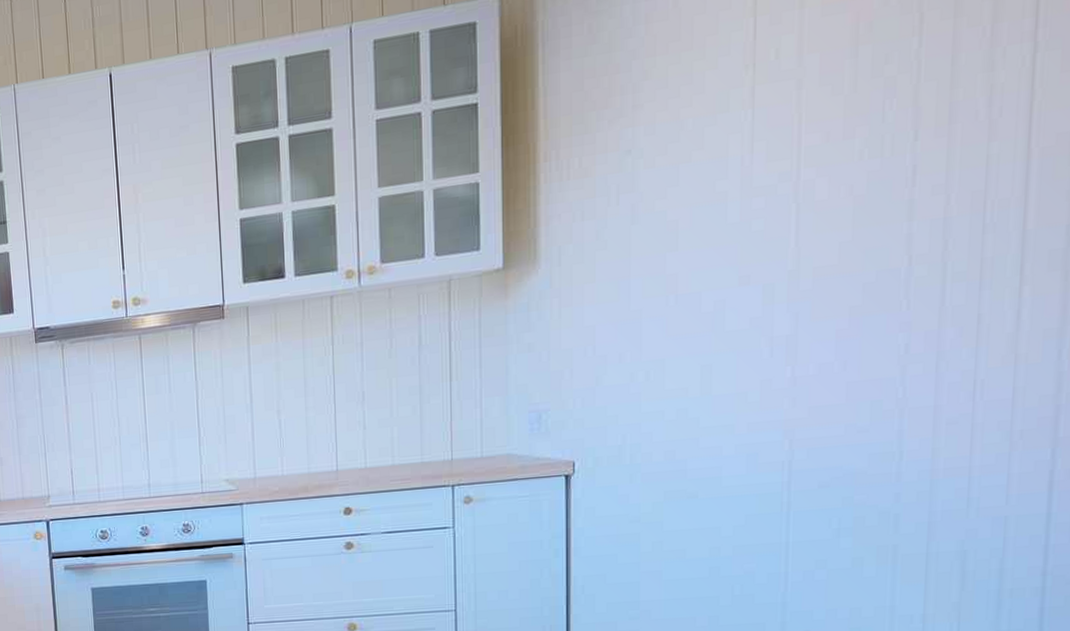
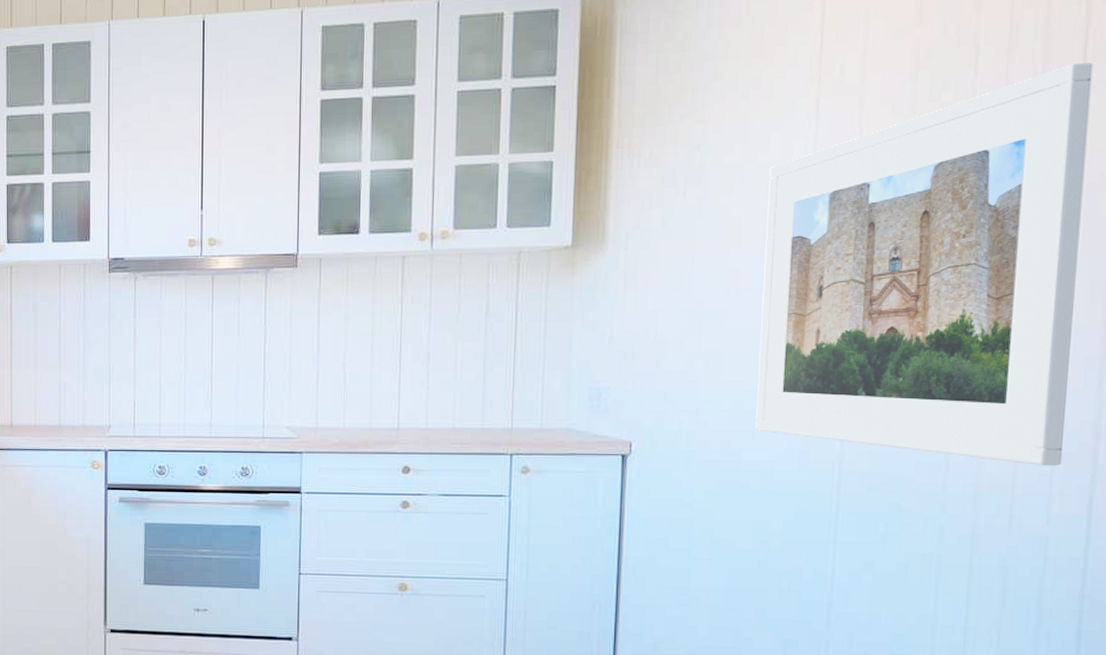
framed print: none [701,17,1046,446] -> present [755,63,1093,466]

